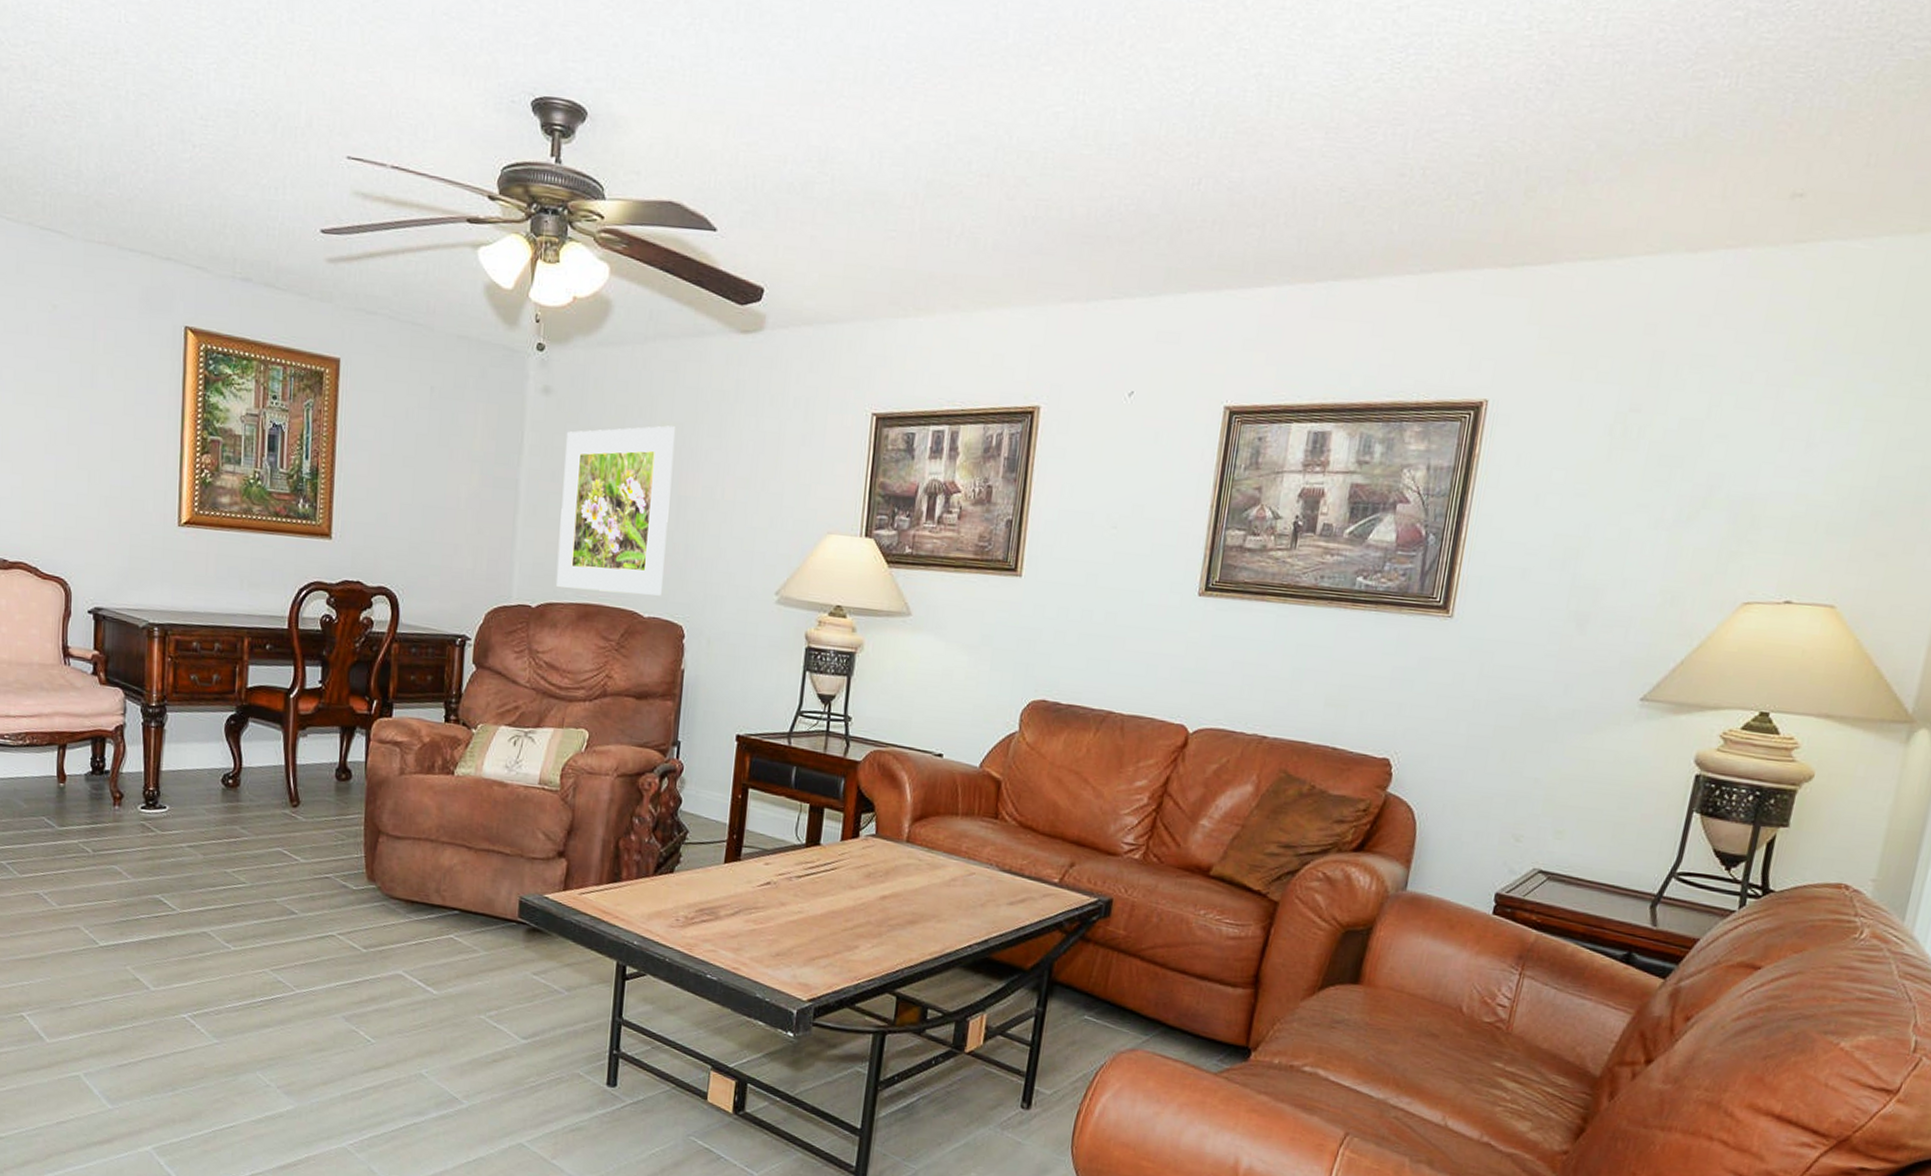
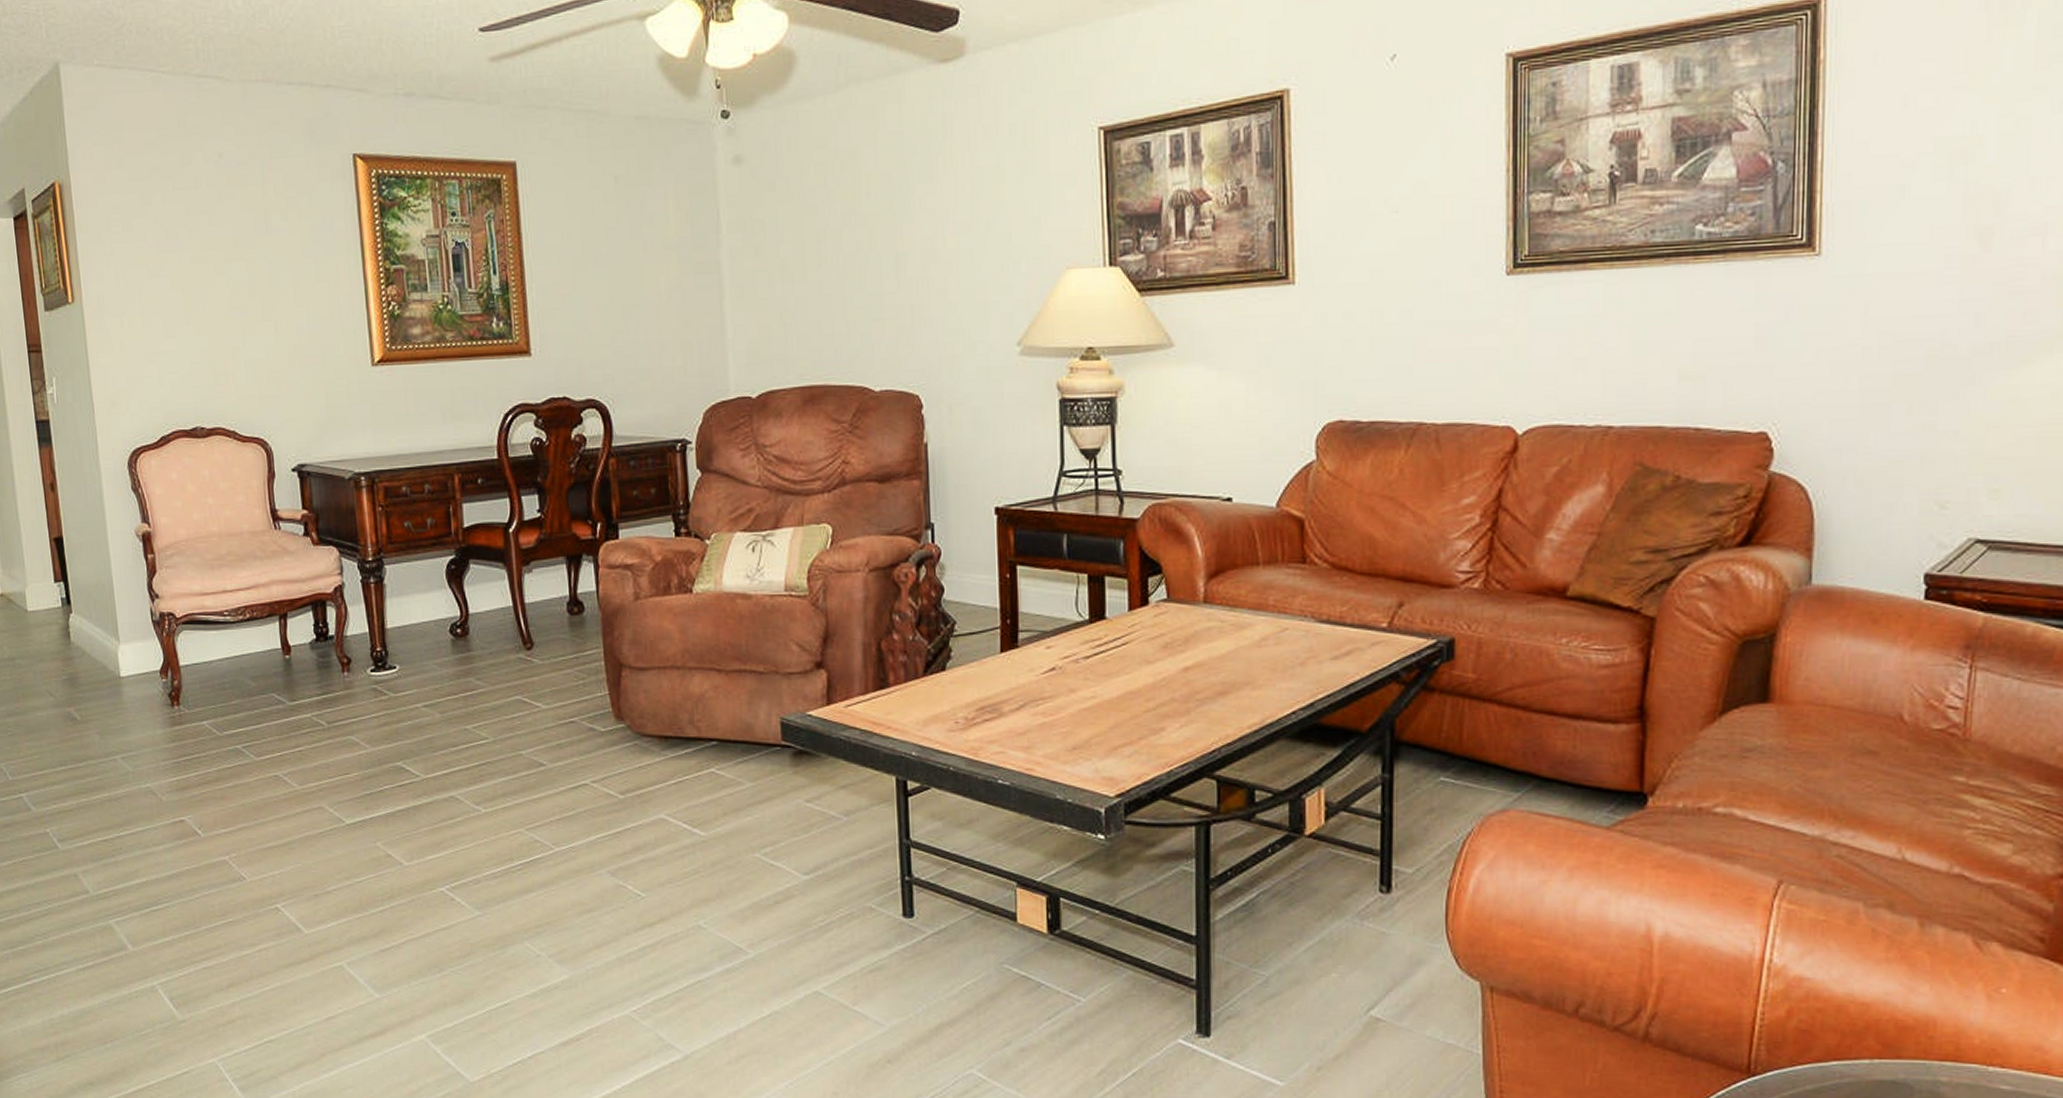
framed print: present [556,425,675,596] -> none [765,177,891,373]

